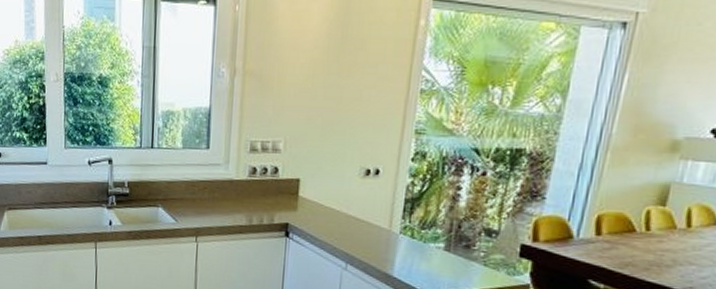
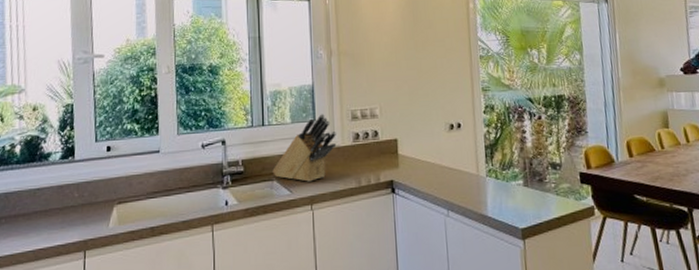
knife block: none [158,141,231,213] -> present [272,114,337,182]

